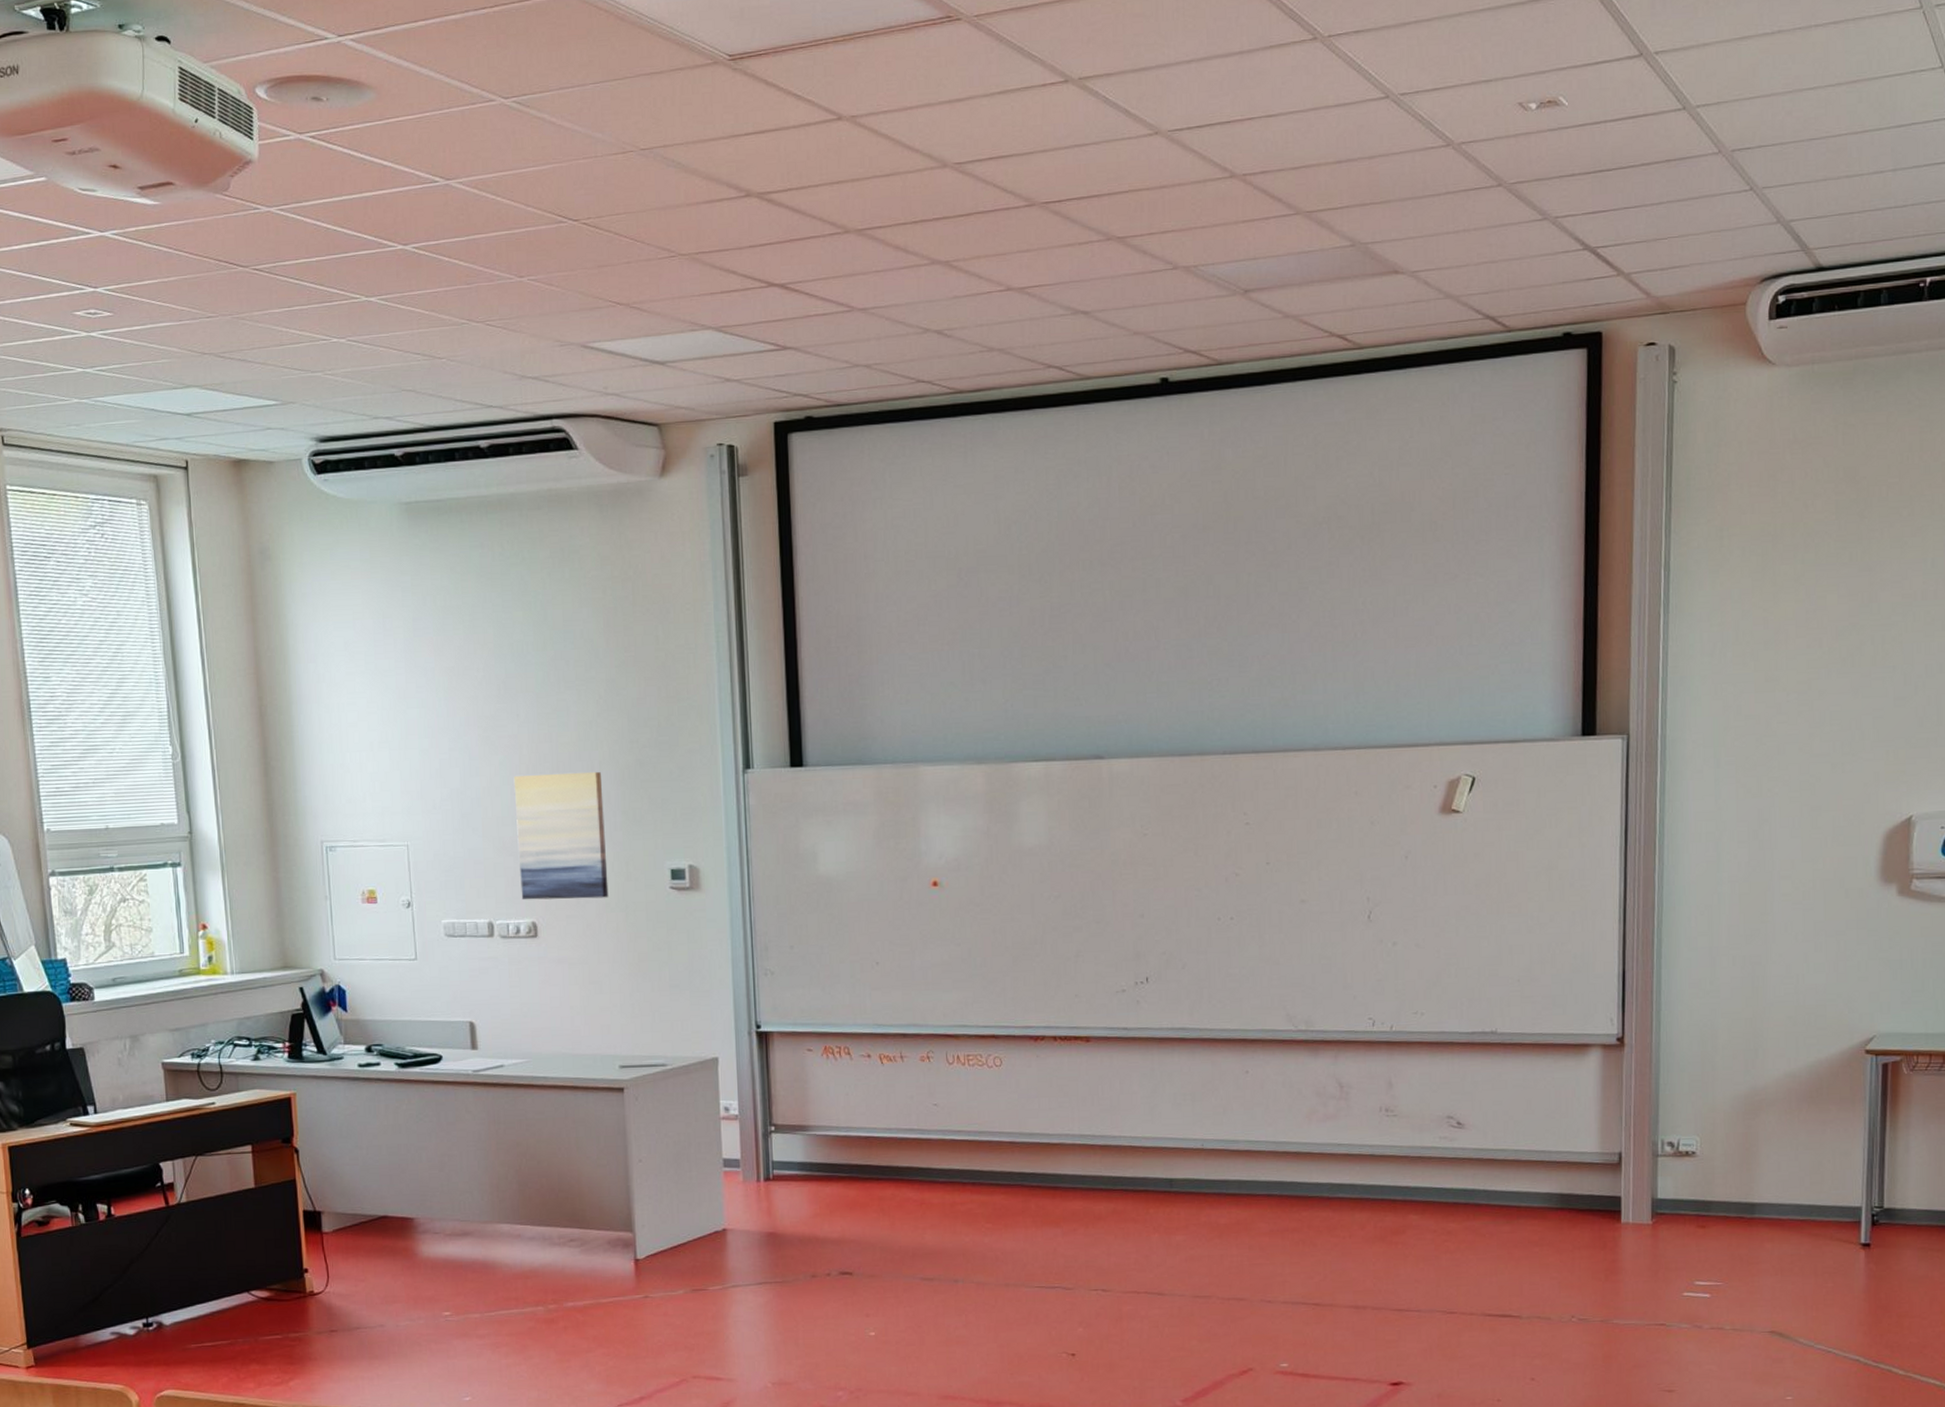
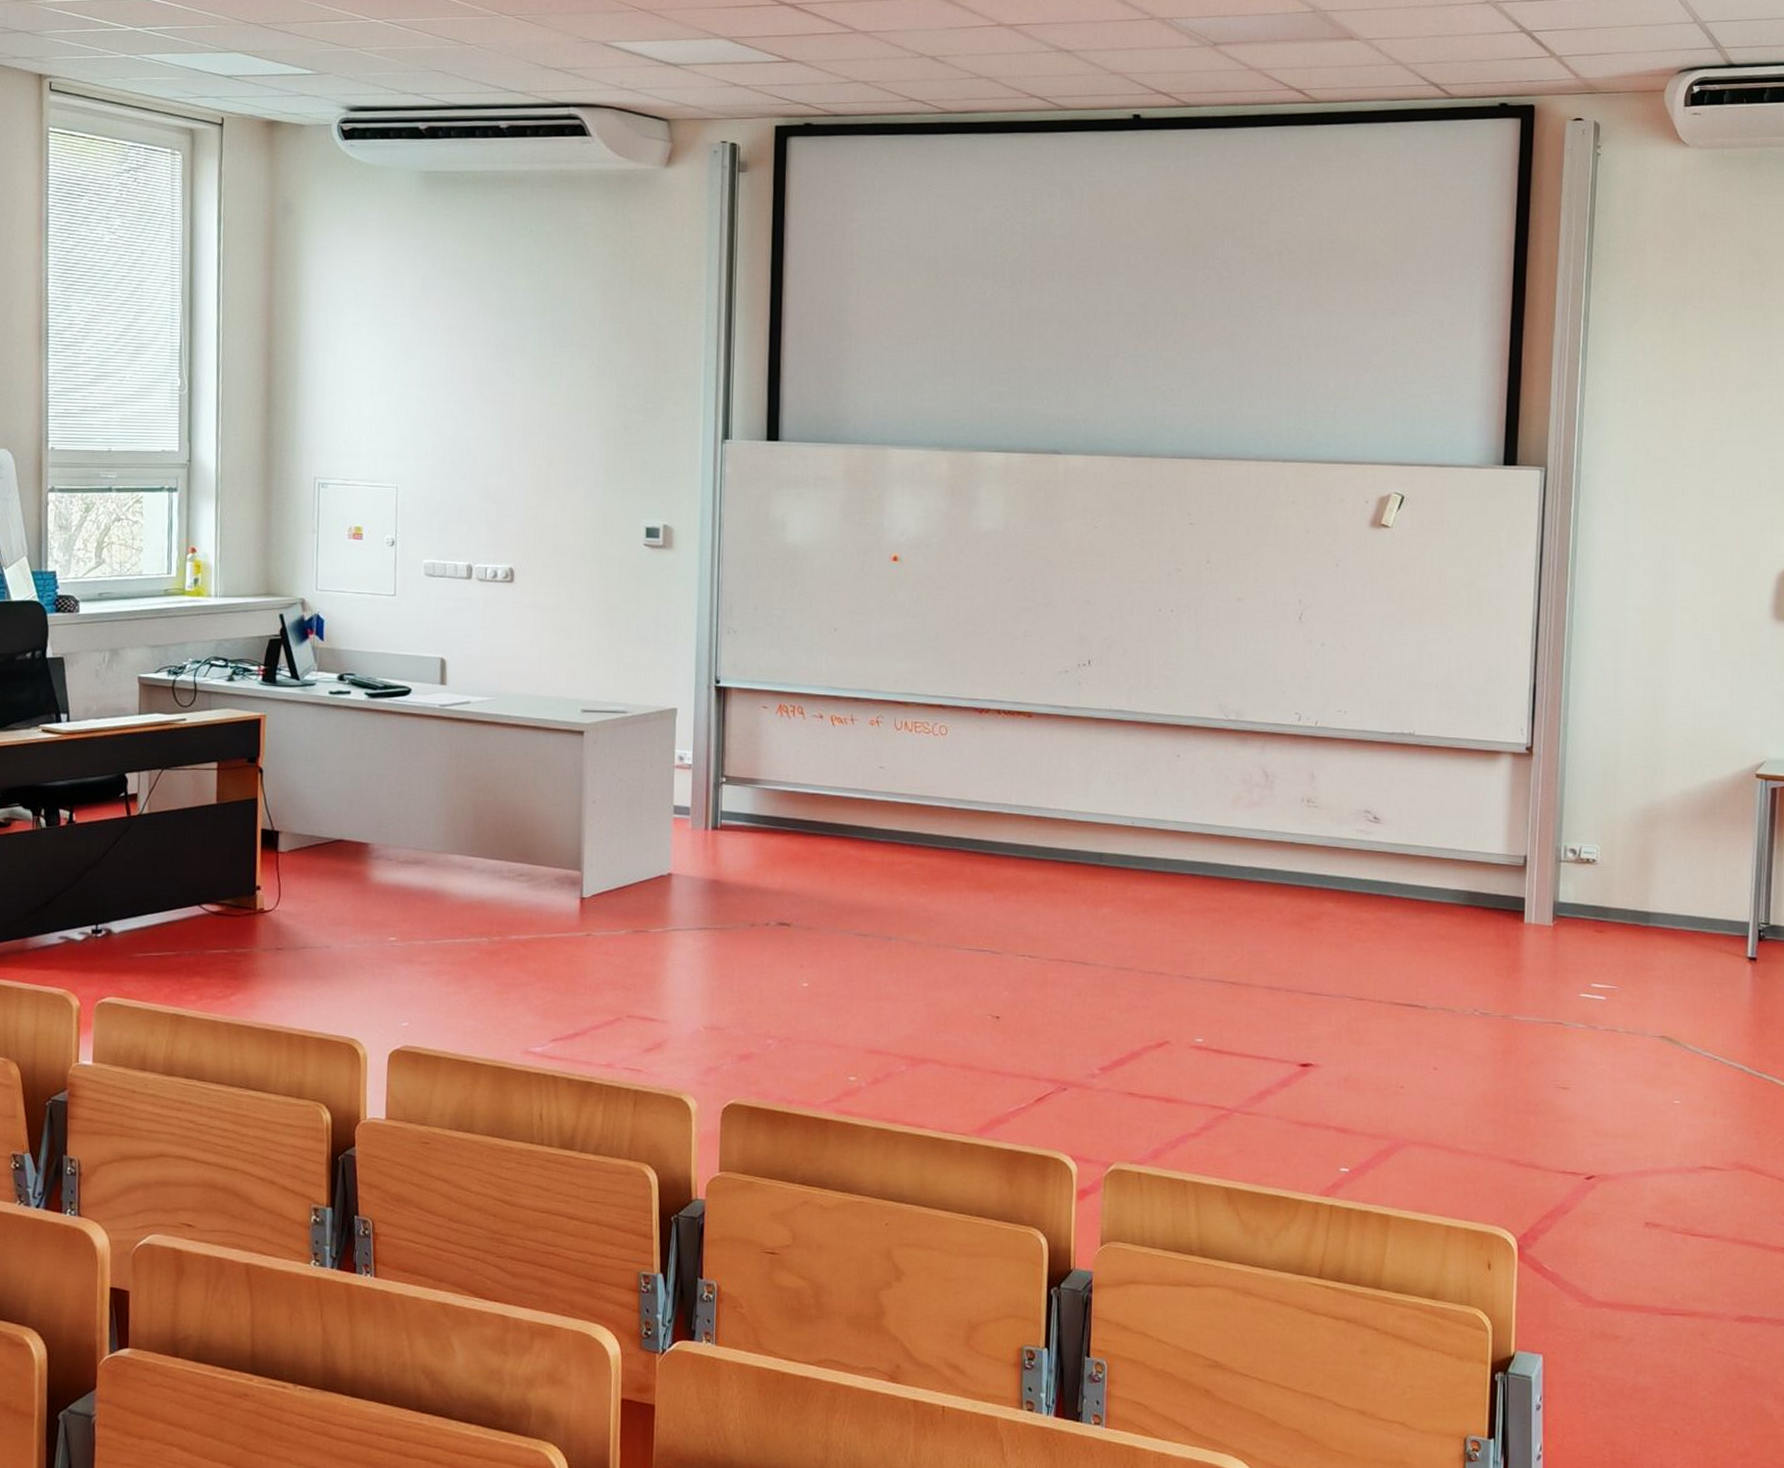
wall art: present [513,771,609,900] -> none [501,430,588,550]

